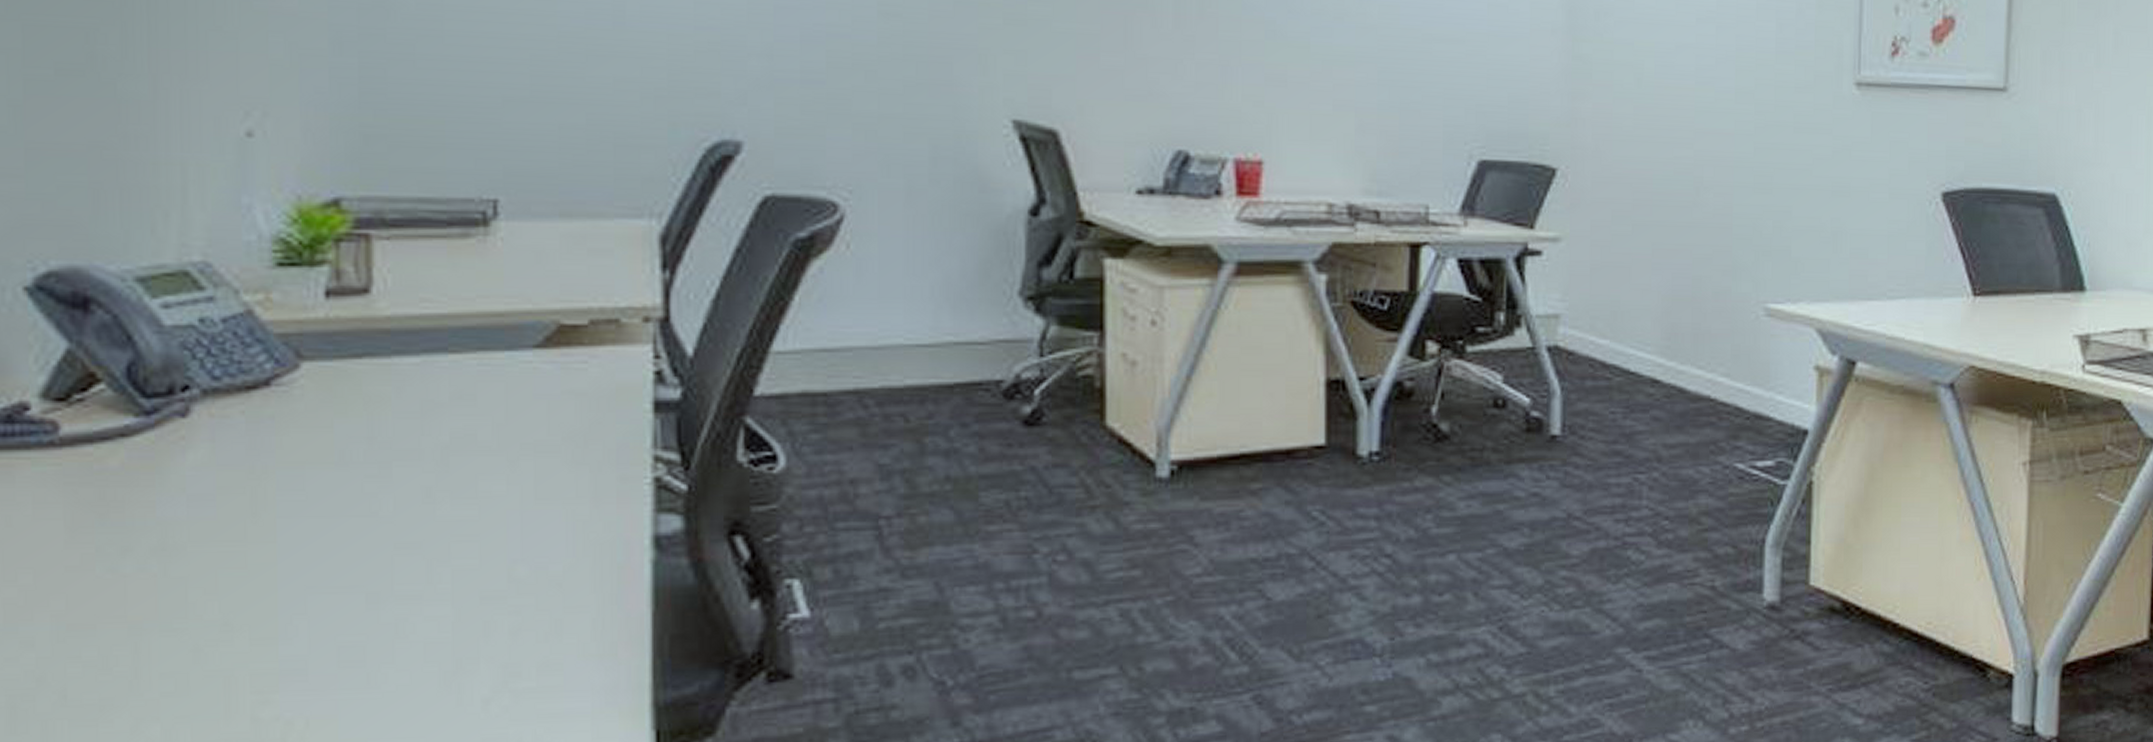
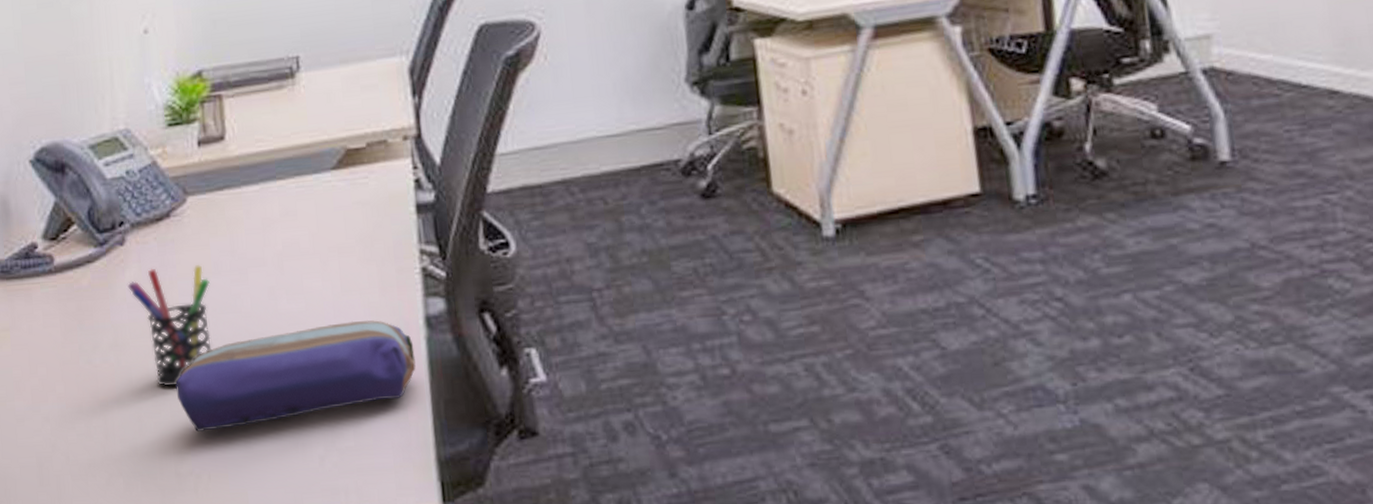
pen holder: none [189,451,329,607] -> present [127,265,212,387]
pencil case: none [261,536,634,666] -> present [176,320,416,432]

